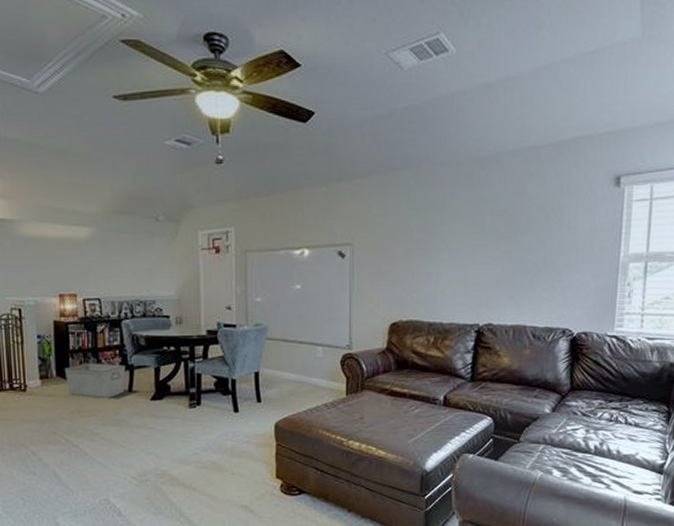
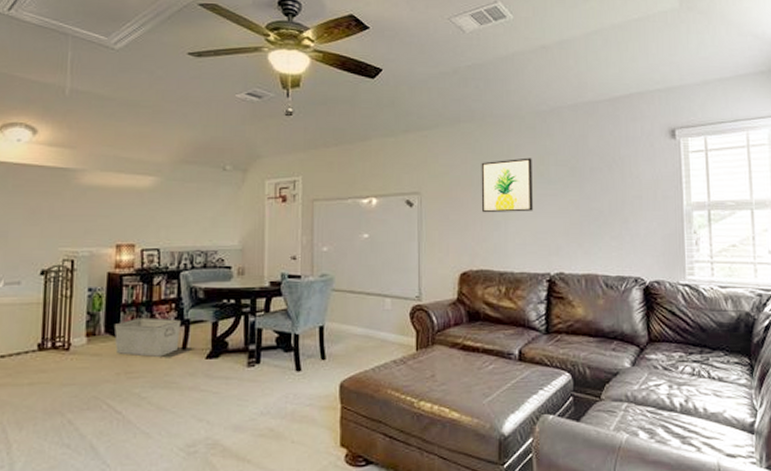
wall art: none [413,207,468,265] -> present [481,157,533,213]

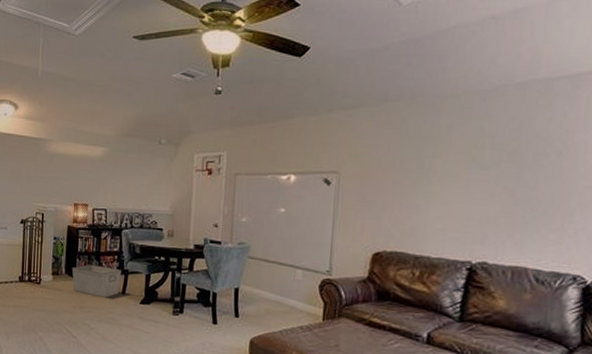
wall art: present [481,157,533,213] -> none [401,140,465,197]

